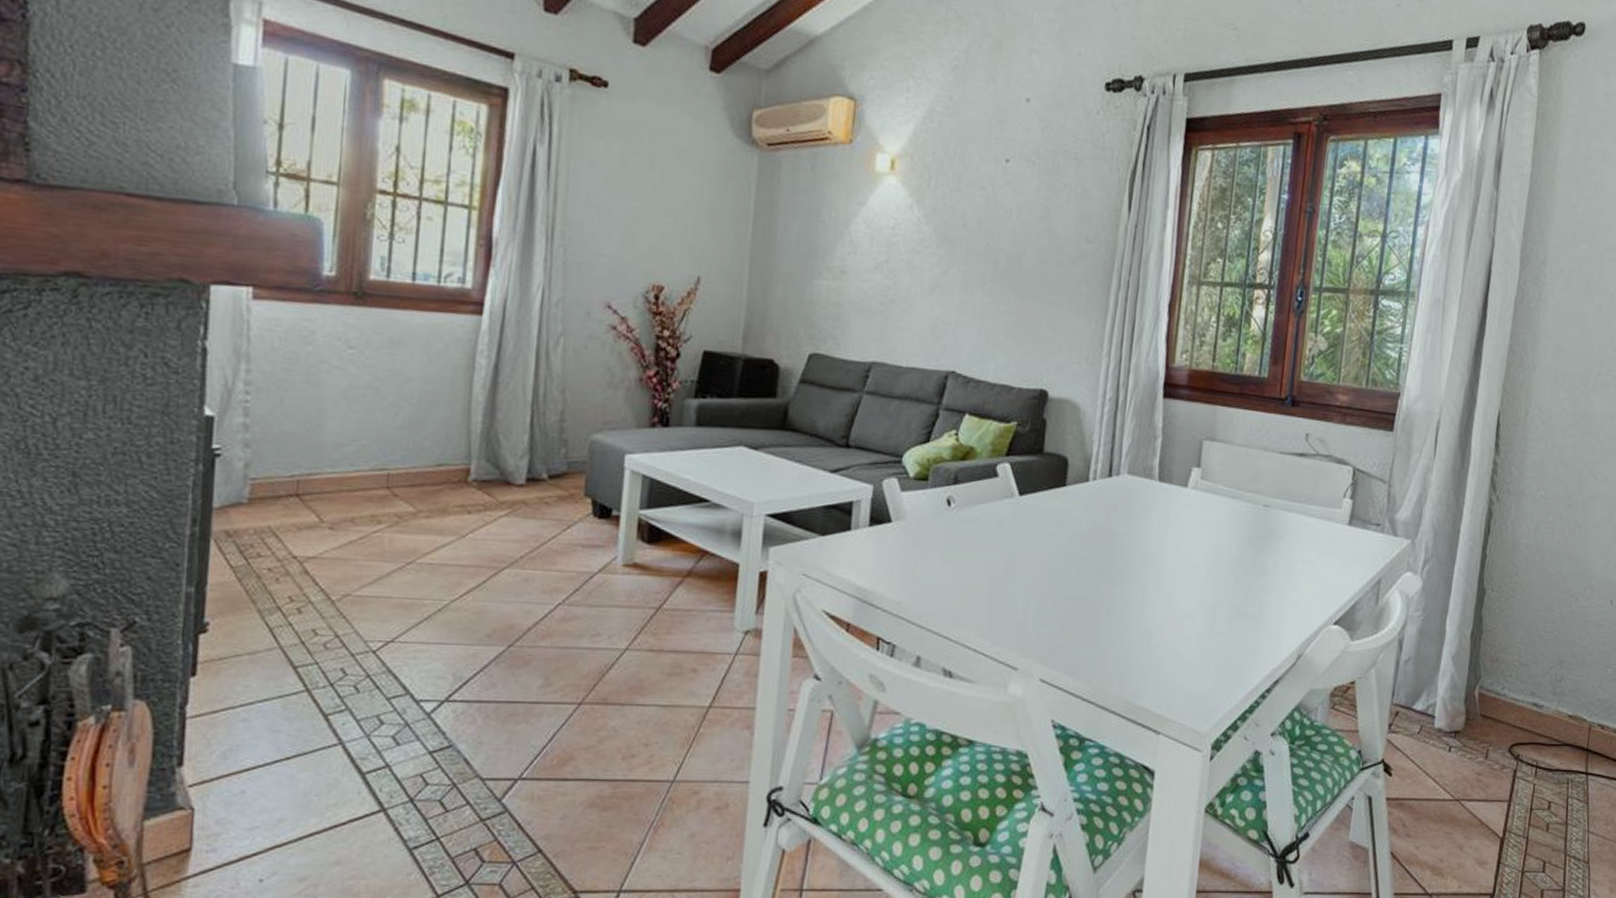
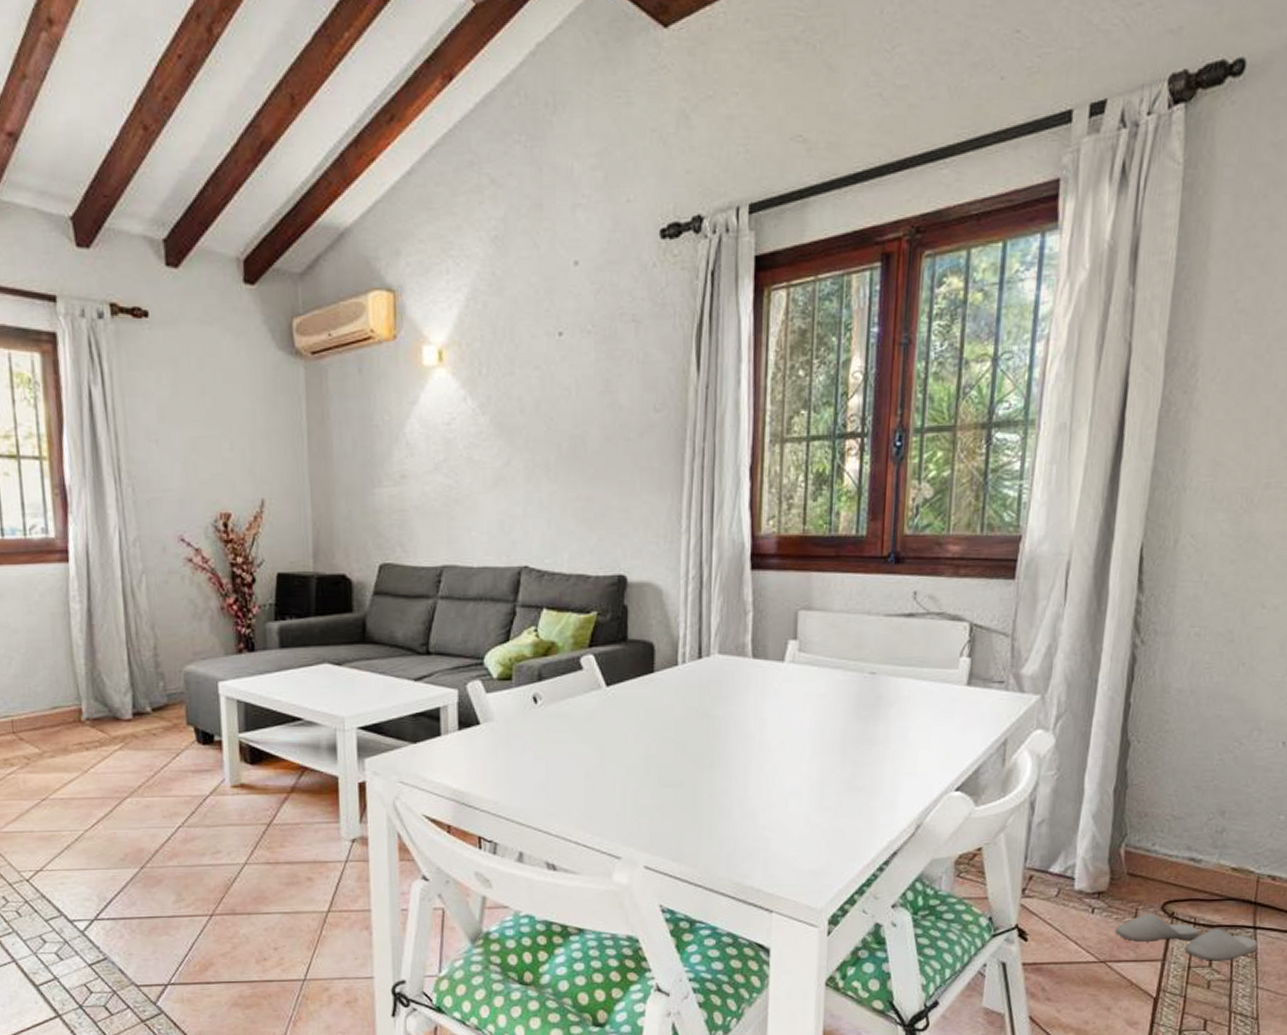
slippers: none [1468,754,1589,804] -> present [1114,913,1258,961]

